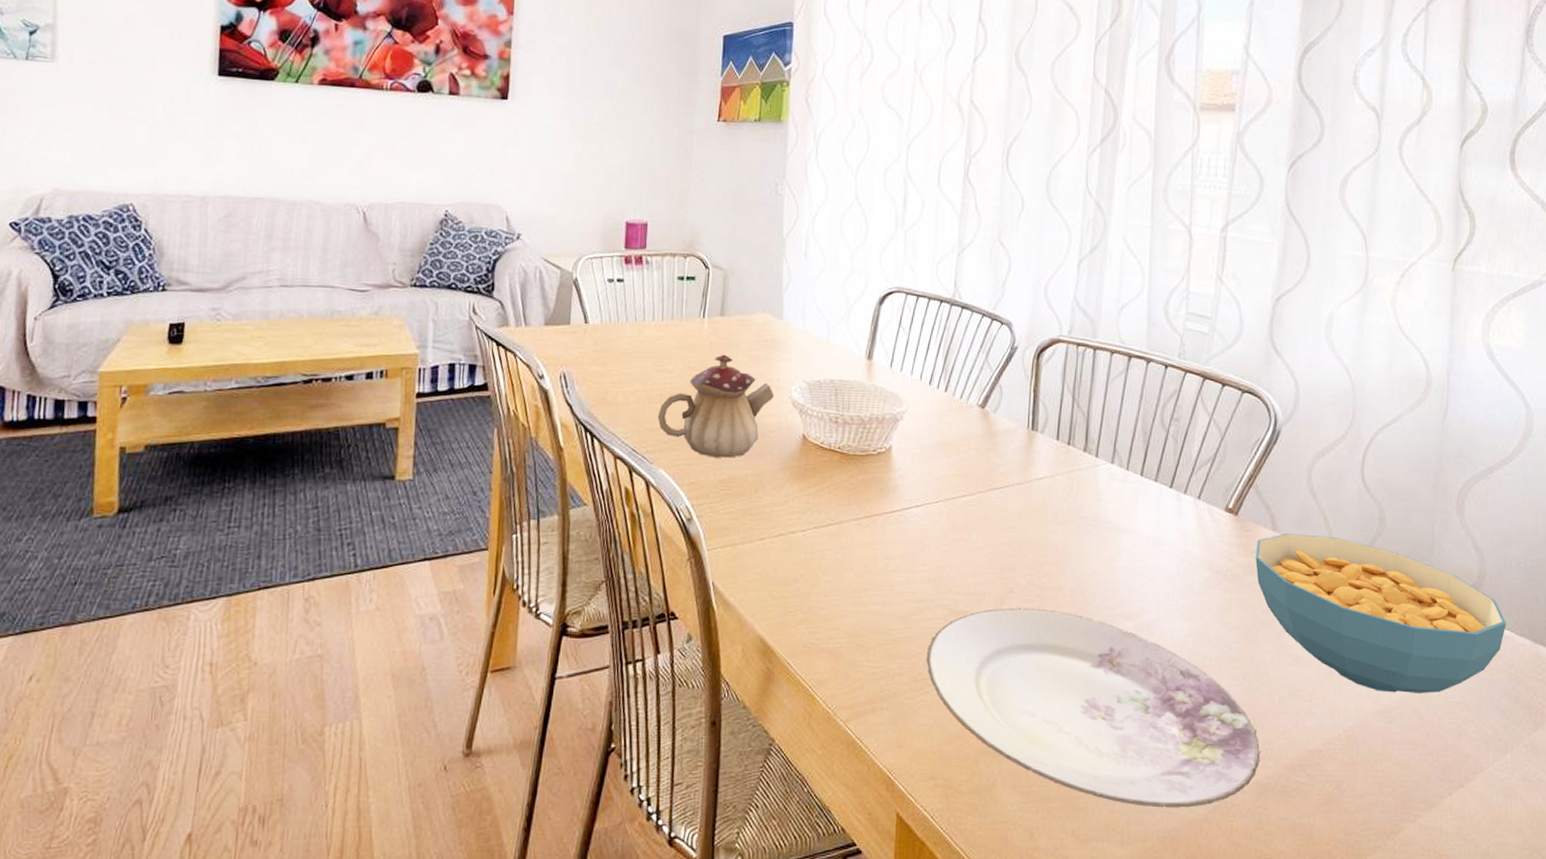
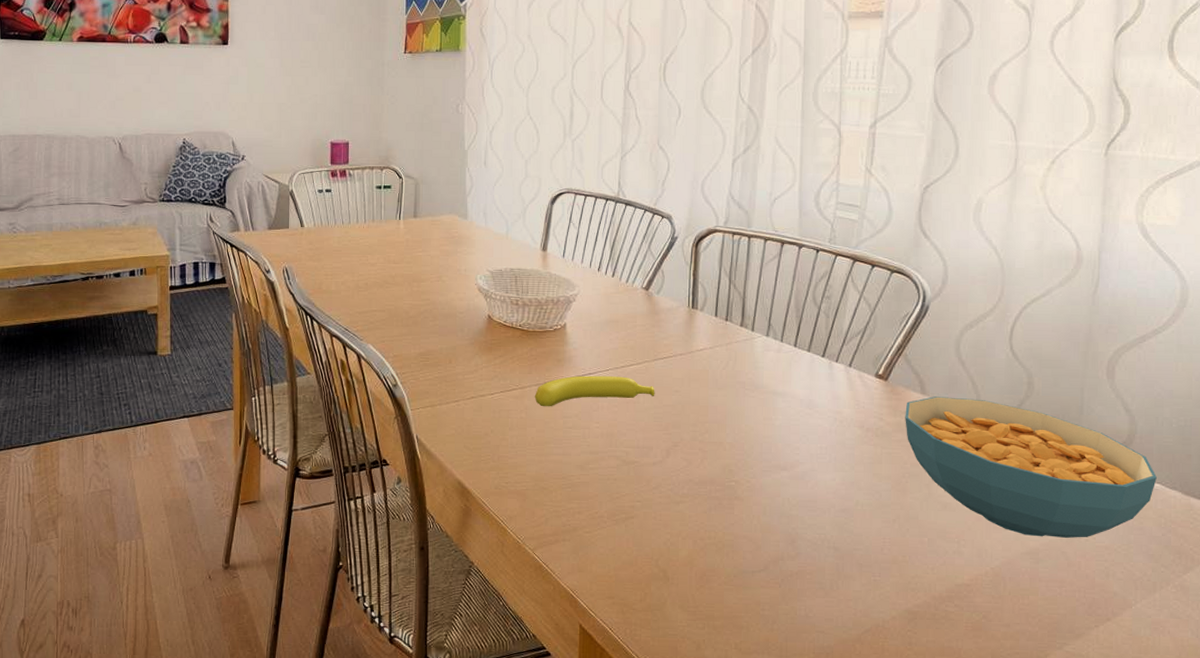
teapot: present [657,354,775,458] -> none [364,249,463,335]
banana: none [852,508,989,546] -> present [534,375,655,407]
plate: present [926,607,1261,808] -> none [601,459,911,629]

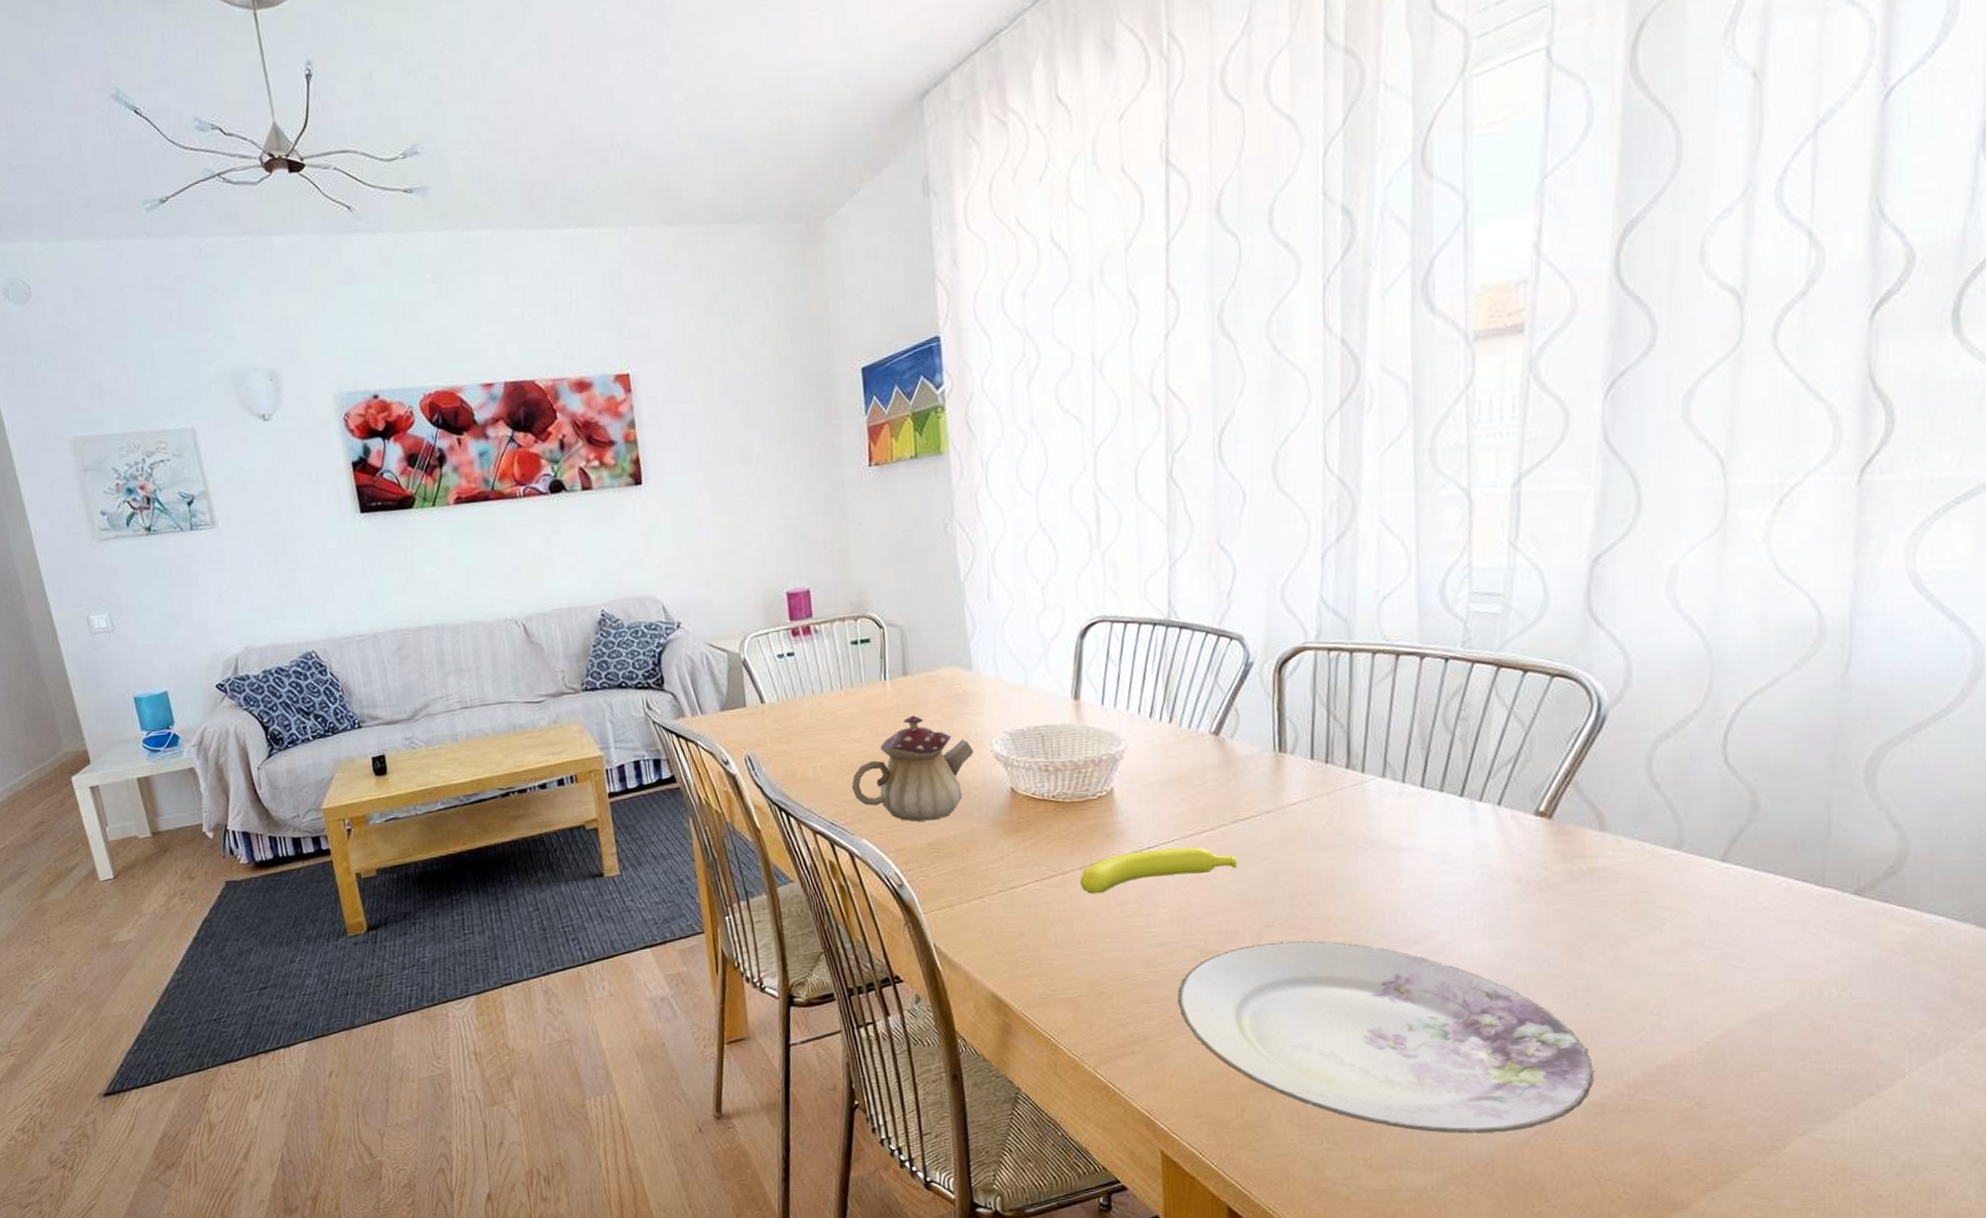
teapot: none [364,249,463,335] -> present [851,715,974,822]
plate: none [601,459,911,629] -> present [1177,940,1595,1134]
cereal bowl: present [905,396,1157,538] -> none [1578,830,1939,999]

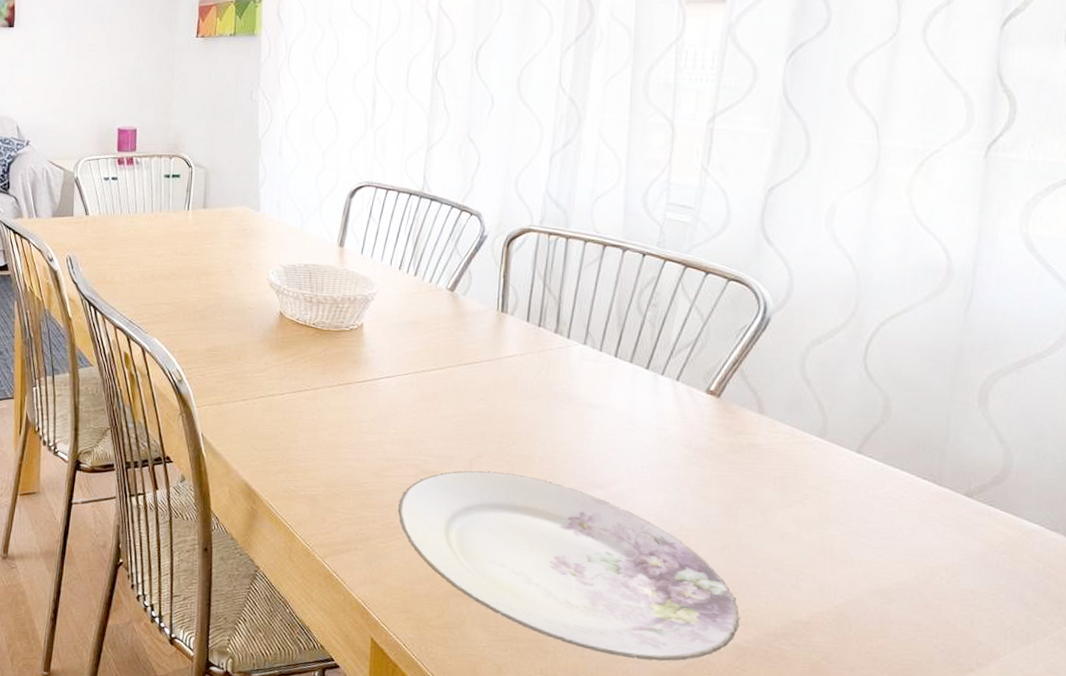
teapot: present [851,715,974,822] -> none [150,241,254,330]
banana: present [1079,847,1237,894] -> none [327,378,459,410]

